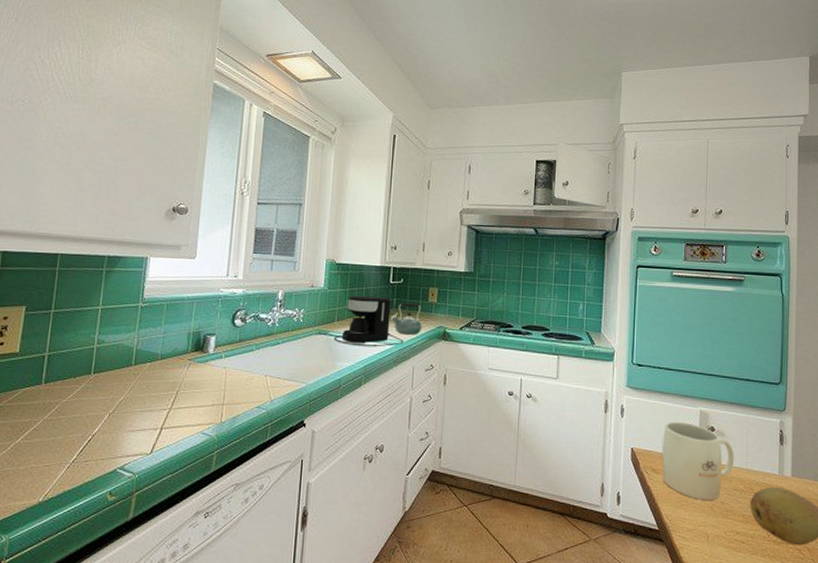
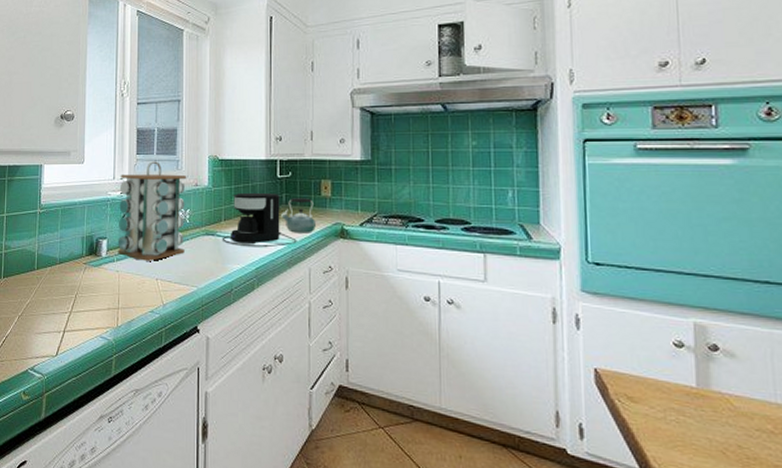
spice rack: none [227,261,304,358] -> present [119,161,187,261]
mug: present [662,421,735,500] -> none [638,336,756,442]

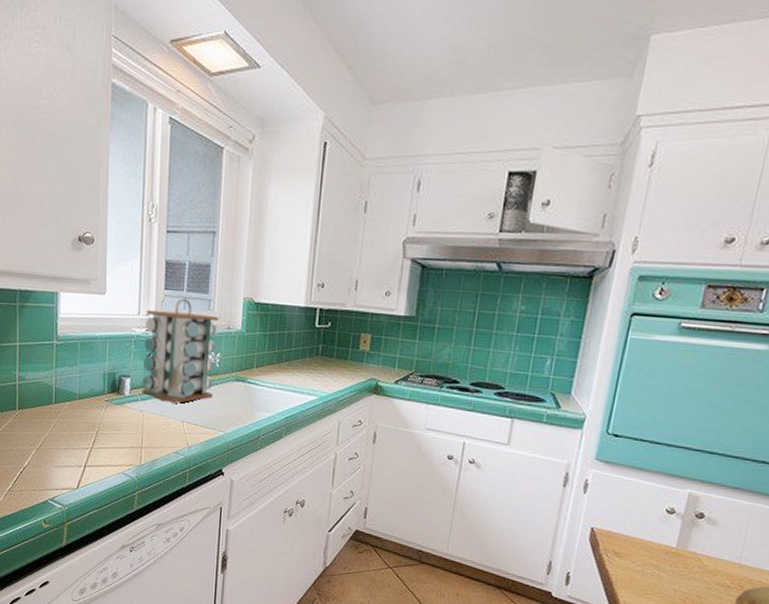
coffee maker: present [223,192,297,248] -> none [253,340,330,398]
kettle: present [280,198,315,235] -> none [314,349,351,388]

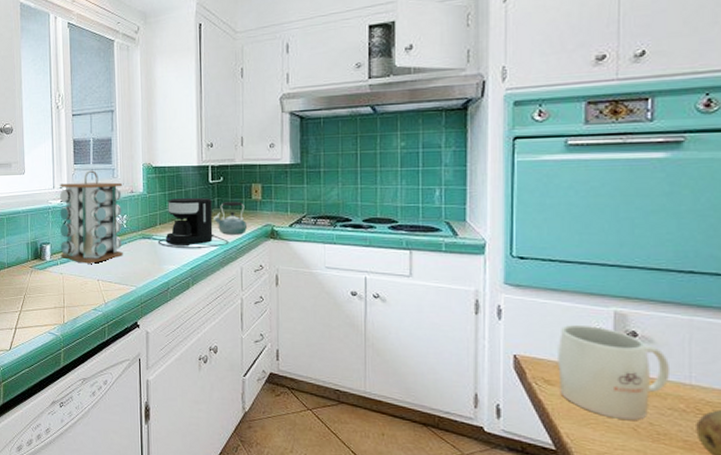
coffee maker: none [253,340,330,398] -> present [159,197,229,249]
kettle: none [314,349,351,388] -> present [212,201,247,236]
mug: none [626,502,726,593] -> present [558,324,671,420]

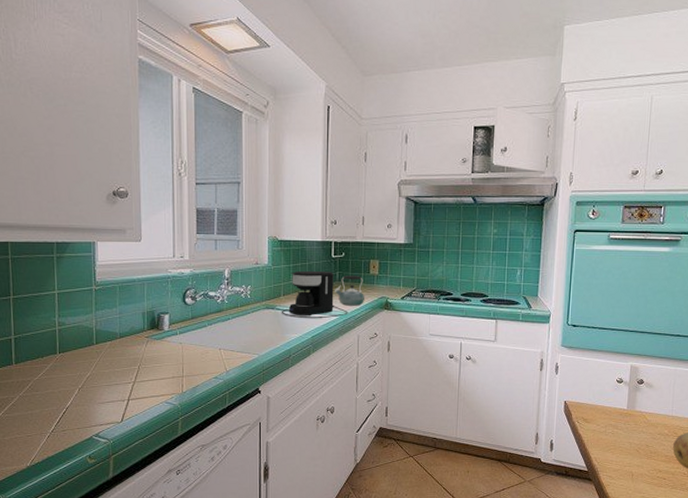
spice rack: present [60,170,123,264] -> none [180,241,248,333]
mug: present [558,324,671,420] -> none [592,376,662,444]

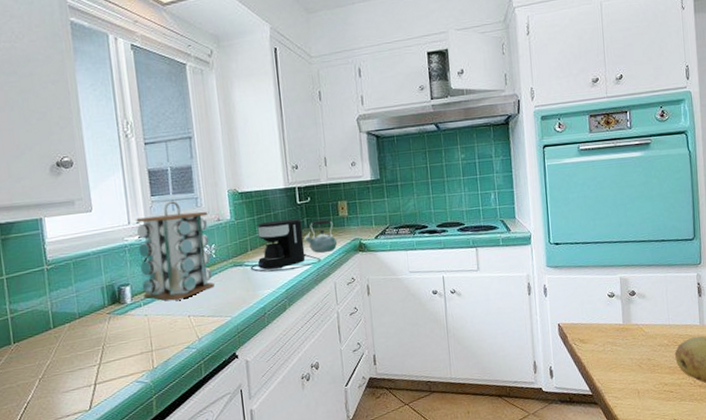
spice rack: none [180,241,248,333] -> present [136,201,215,301]

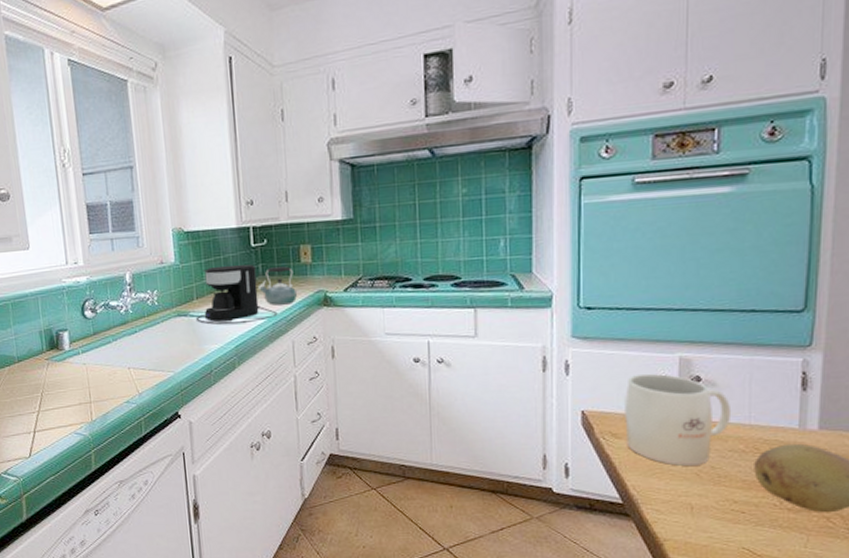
spice rack: present [136,201,215,301] -> none [74,240,156,350]
mug: none [586,291,657,361] -> present [625,373,732,466]

